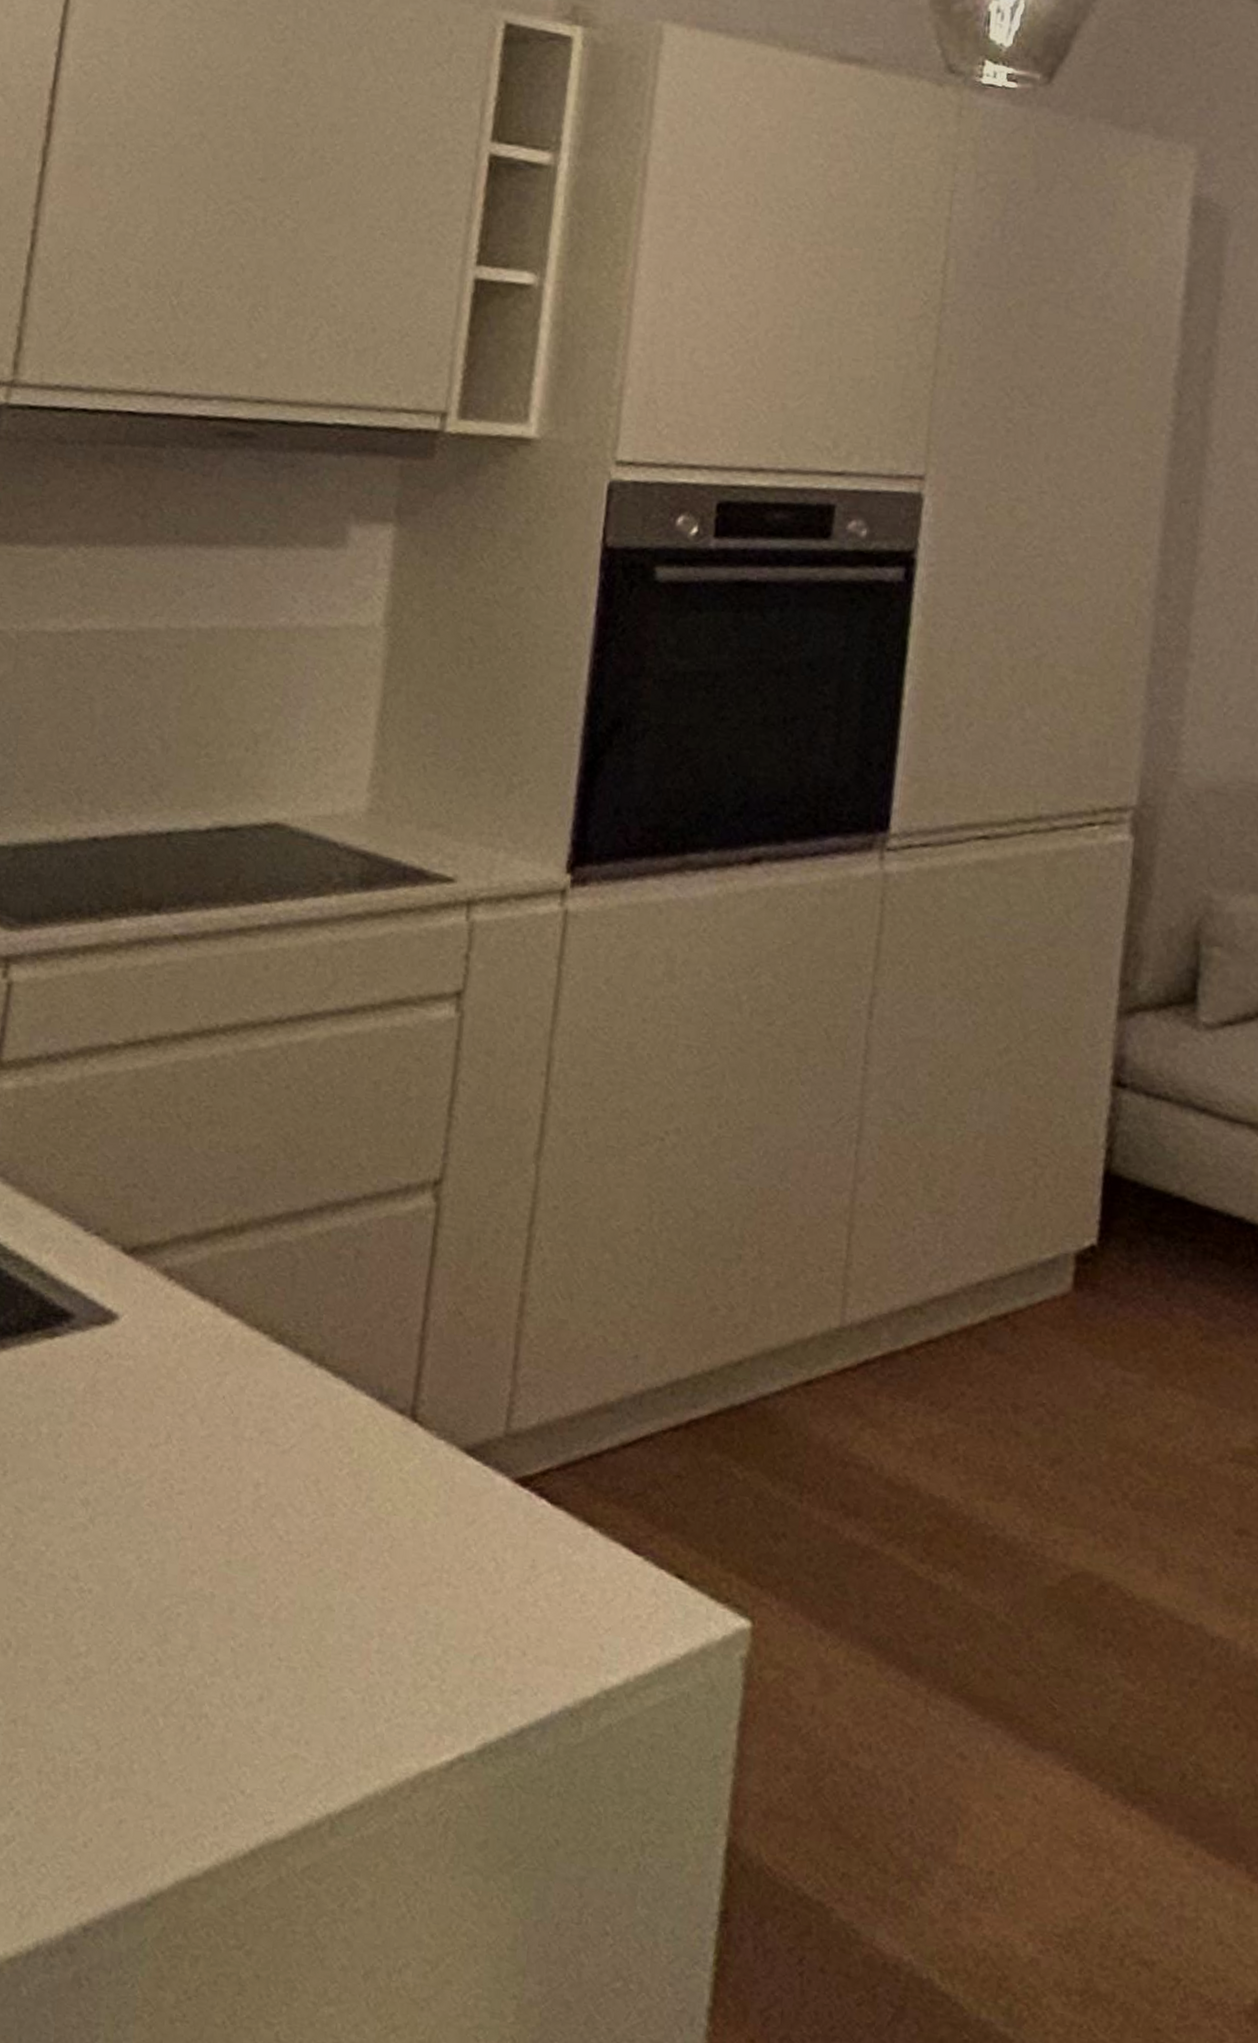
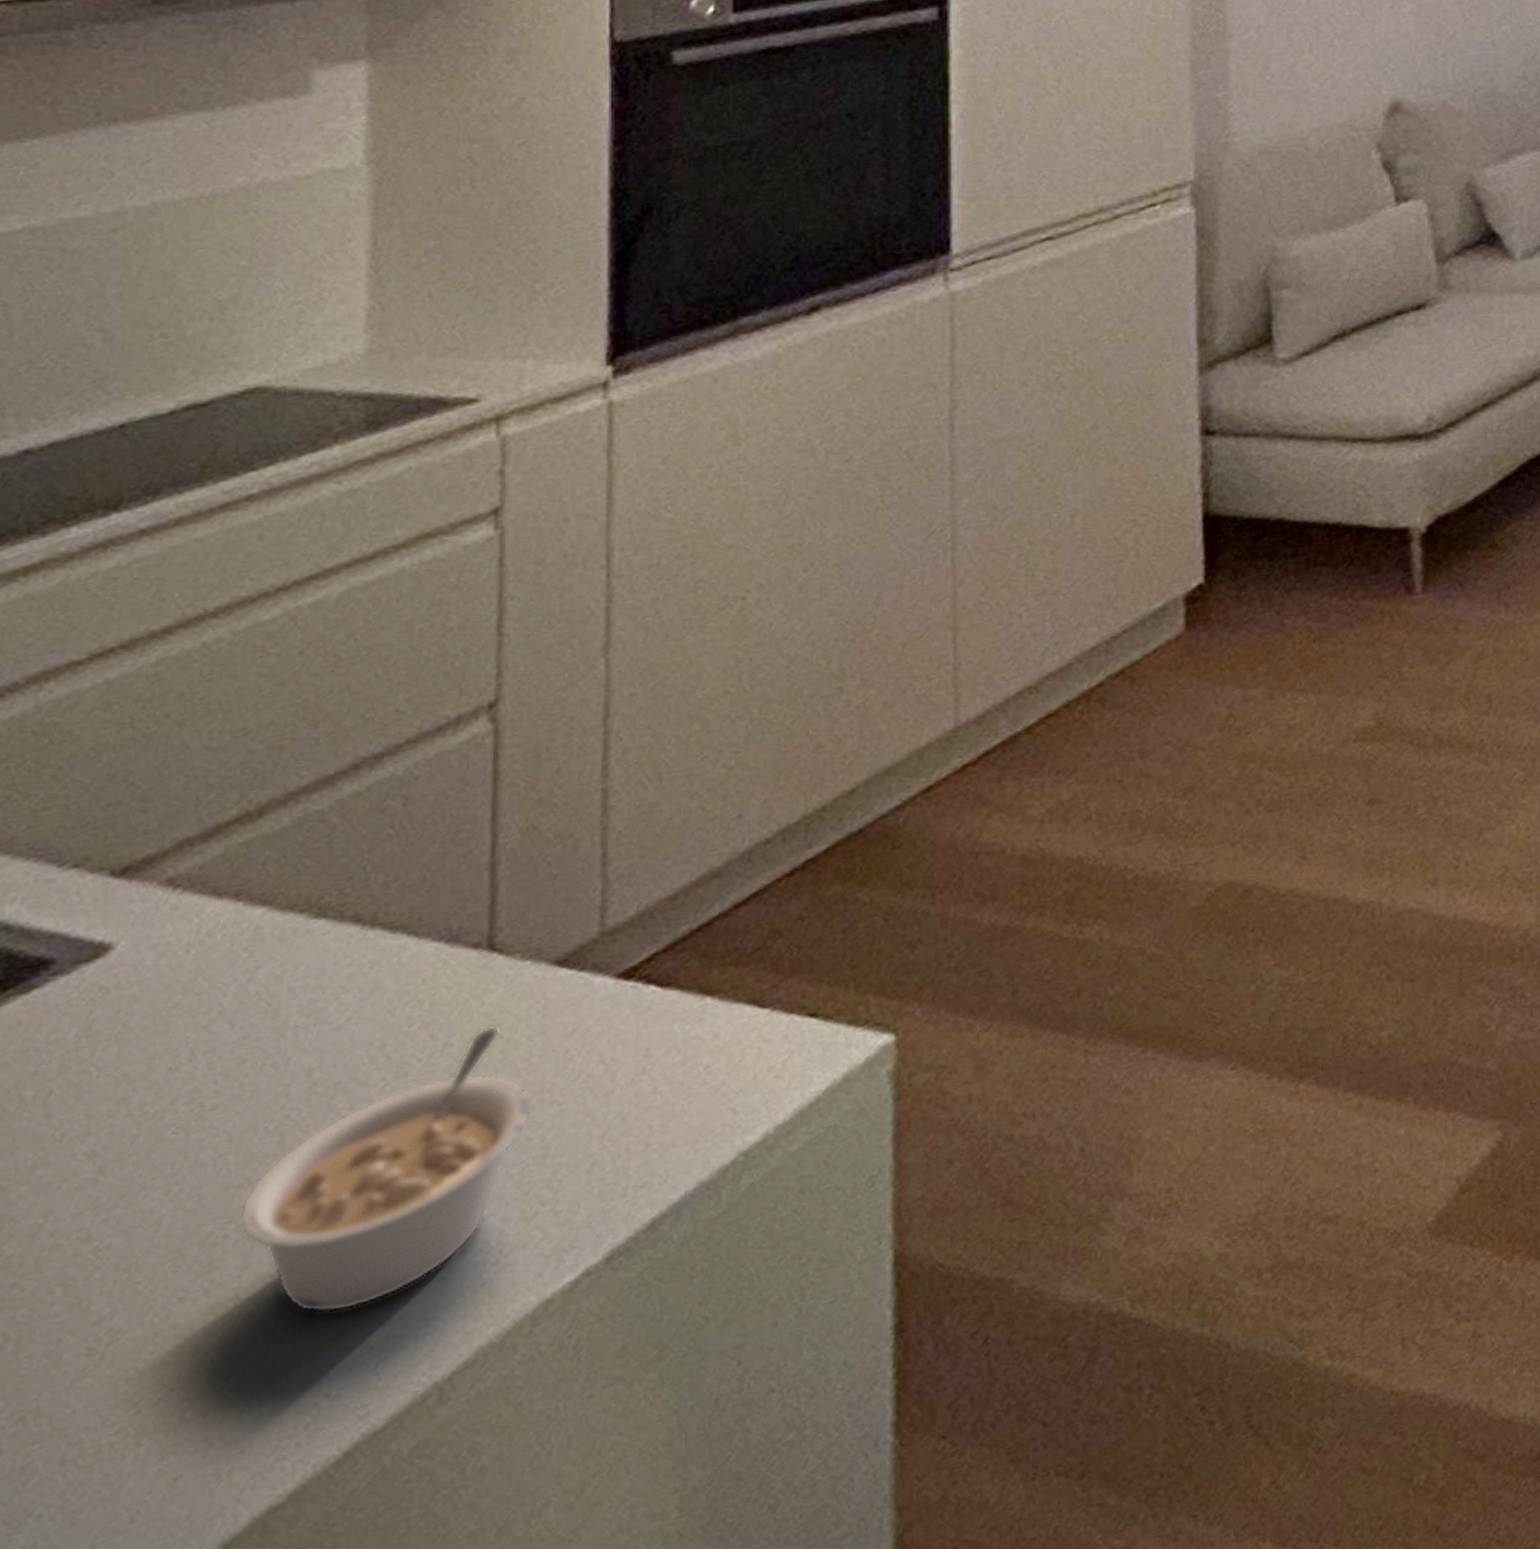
legume: none [189,1492,432,1720] -> present [238,1025,531,1314]

